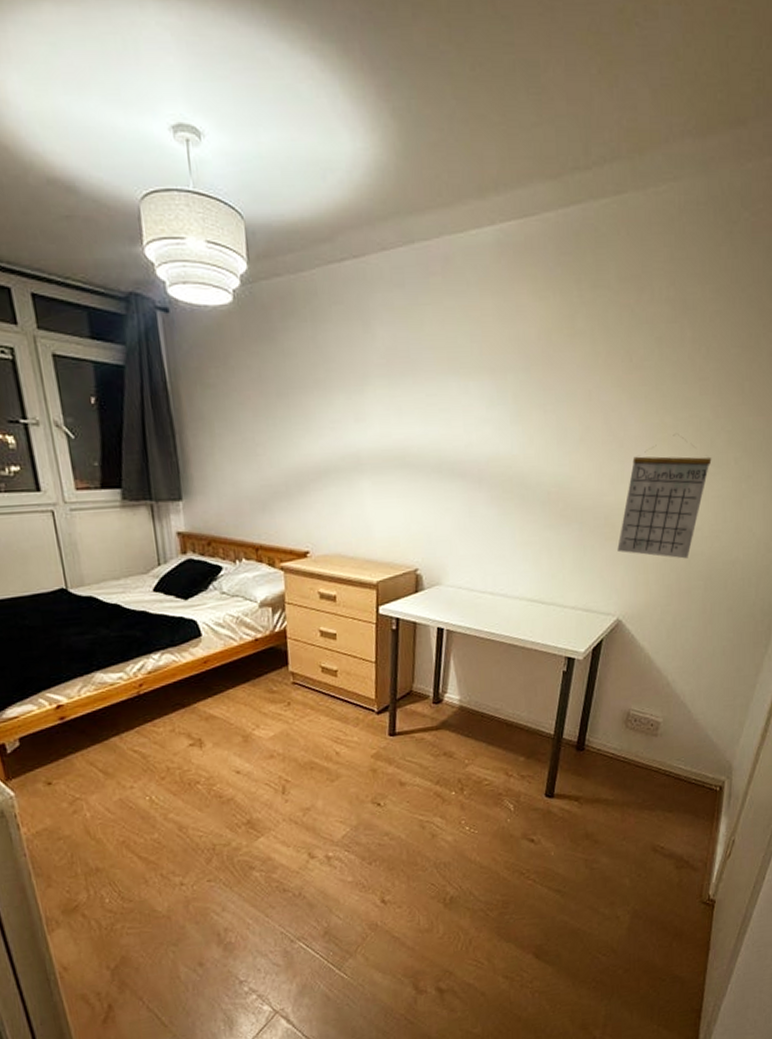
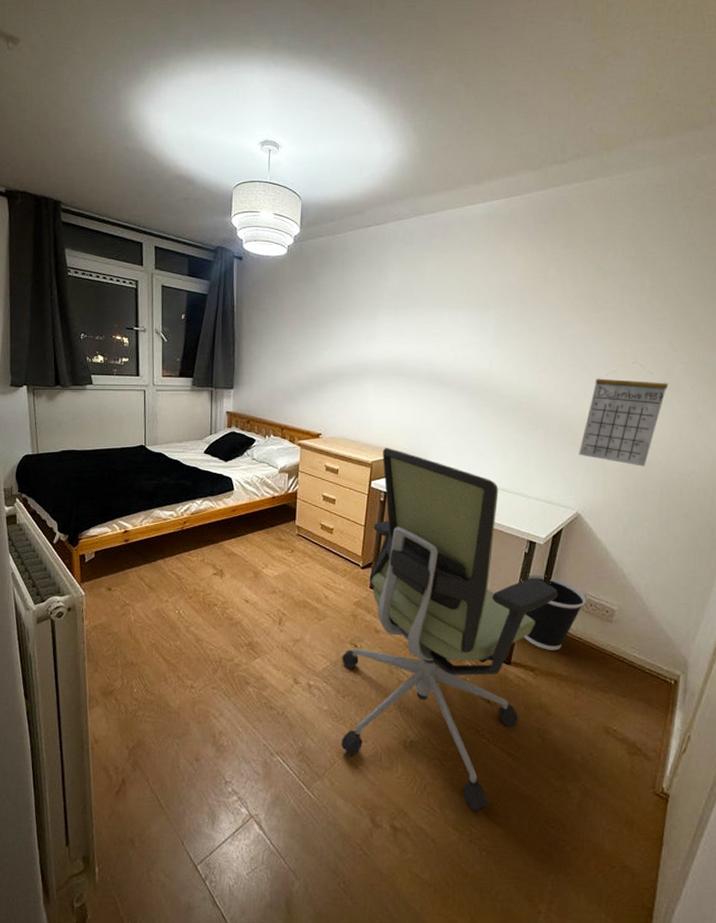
office chair: none [363,561,600,956] -> present [341,447,558,811]
wastebasket: none [560,694,631,776] -> present [521,574,586,650]

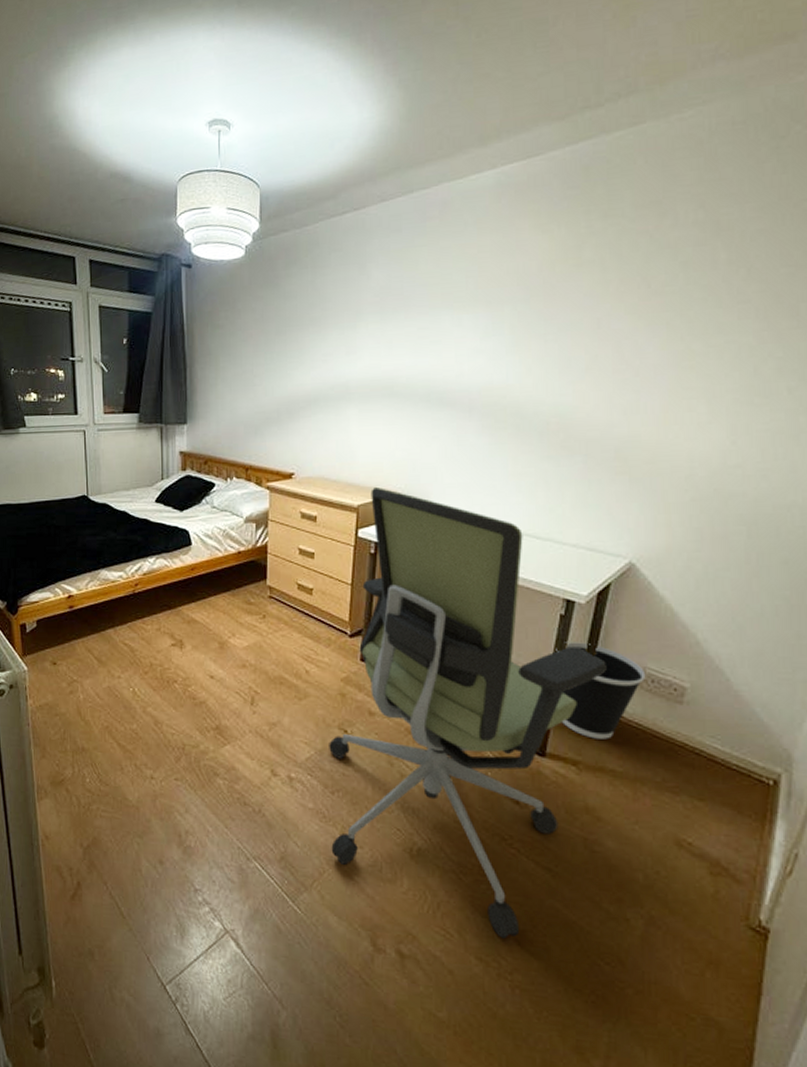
calendar: present [579,363,669,467] -> none [630,362,756,499]

